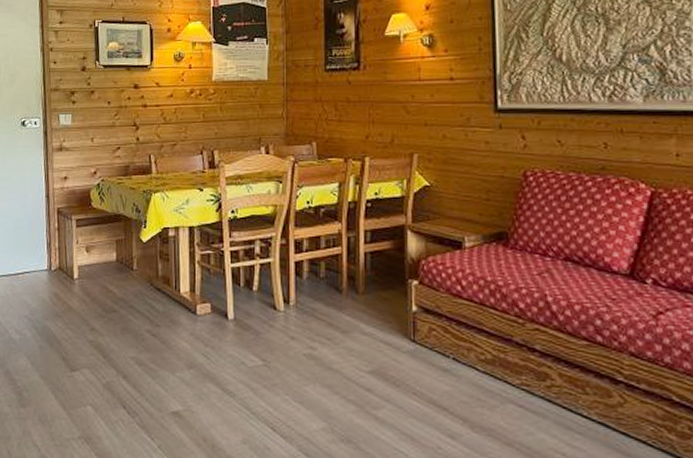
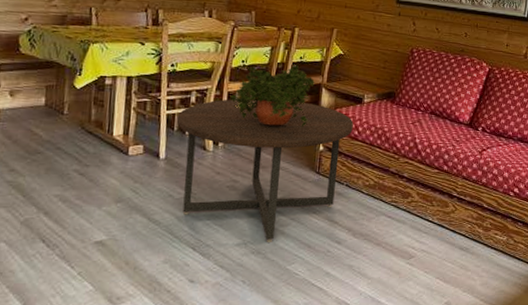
coffee table: none [243,248,454,429] -> present [177,99,354,242]
potted plant: none [297,202,398,281] -> present [229,64,316,127]

